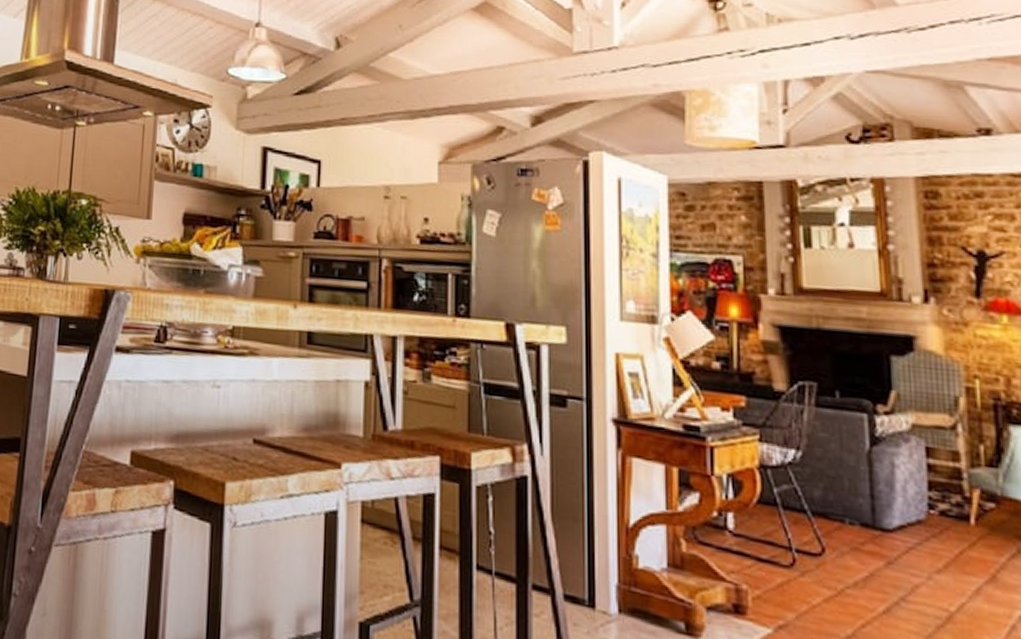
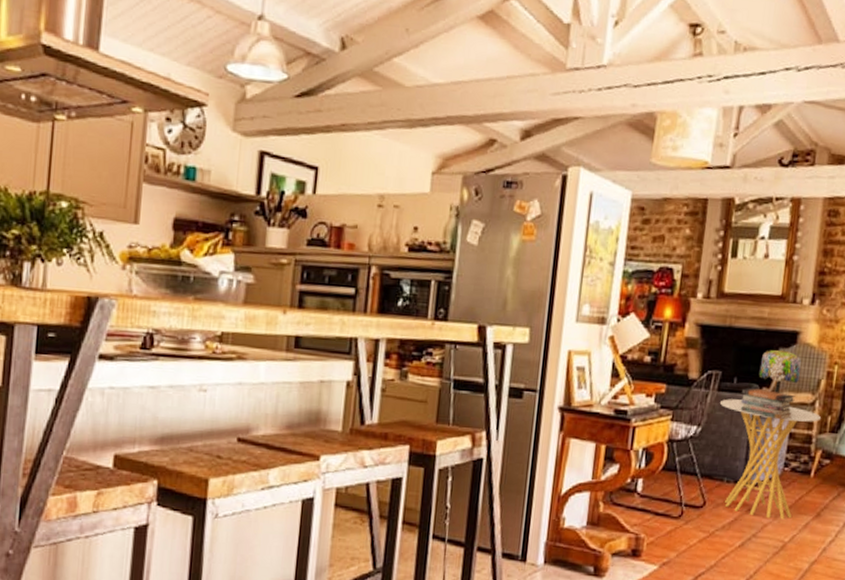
side table: none [820,417,969,581] -> present [719,398,821,520]
book stack: none [848,403,926,447] -> present [740,387,796,420]
table lamp: none [868,356,927,413] -> present [759,348,801,393]

